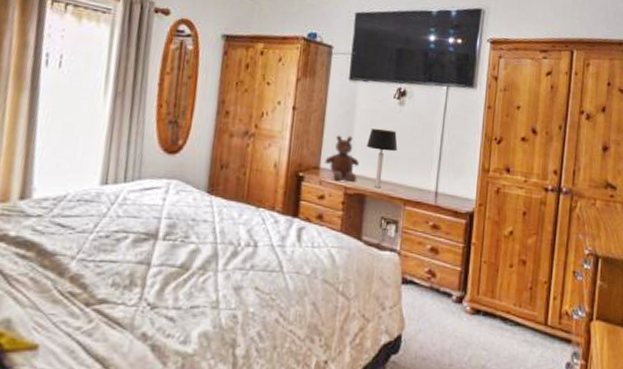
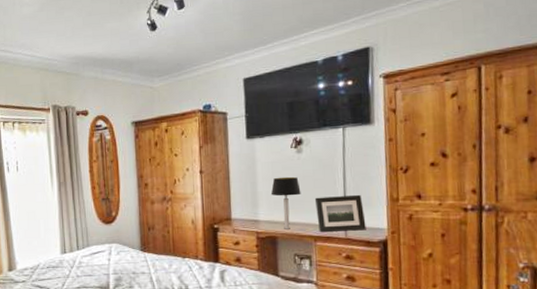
teddy bear: present [325,135,359,182] -> none [235,188,266,228]
picture frame: none [409,156,456,199] -> present [314,195,366,232]

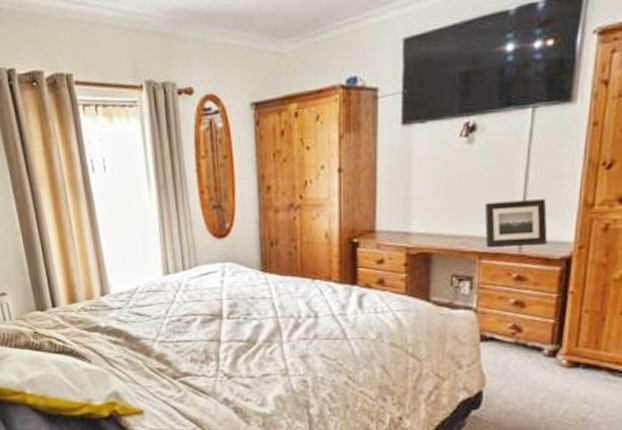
table lamp: present [270,176,301,229] -> none [428,175,468,244]

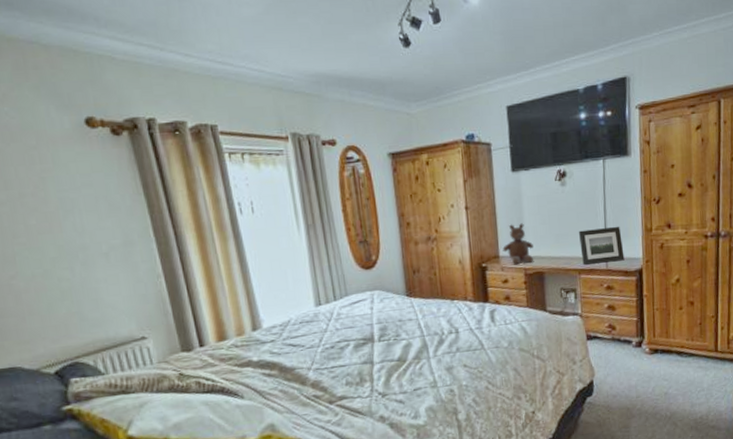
teddy bear: none [381,191,421,243] -> present [503,223,533,265]

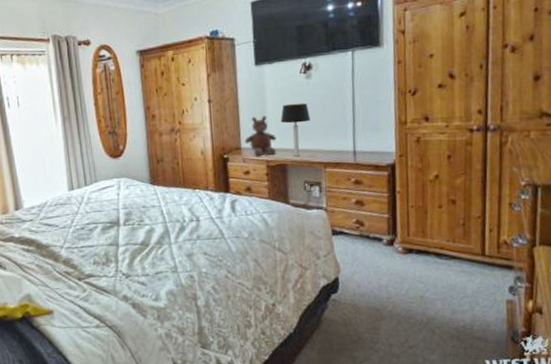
table lamp: none [537,210,566,264] -> present [280,103,311,157]
picture frame: present [578,227,624,265] -> none [324,120,375,158]

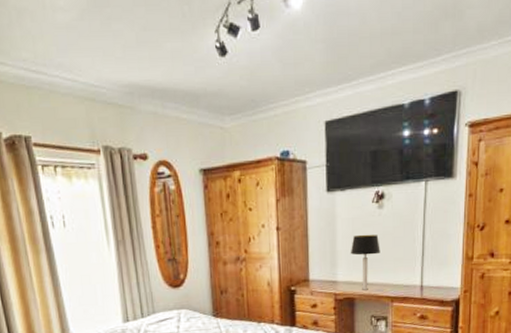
teddy bear: present [245,116,276,157] -> none [313,246,345,290]

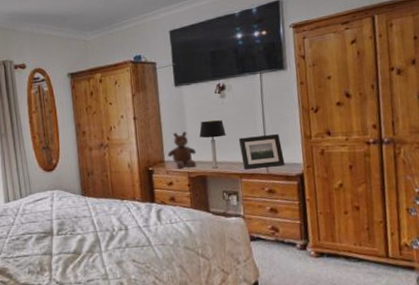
teddy bear: none [313,246,345,290] -> present [167,131,196,169]
picture frame: none [393,254,441,292] -> present [238,134,285,169]

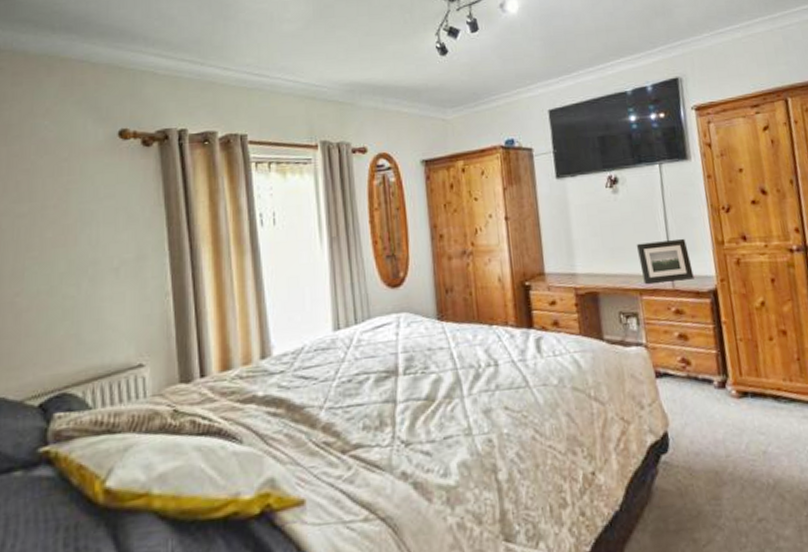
teddy bear: present [167,131,196,169] -> none [548,235,585,284]
table lamp: present [199,120,226,169] -> none [587,220,621,283]

